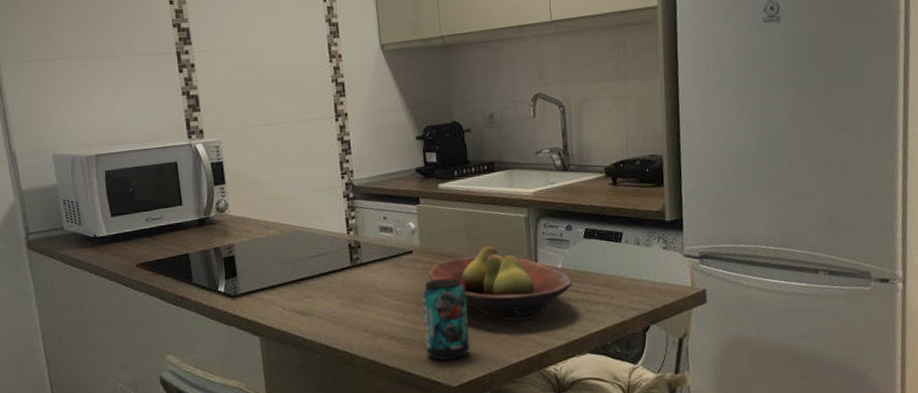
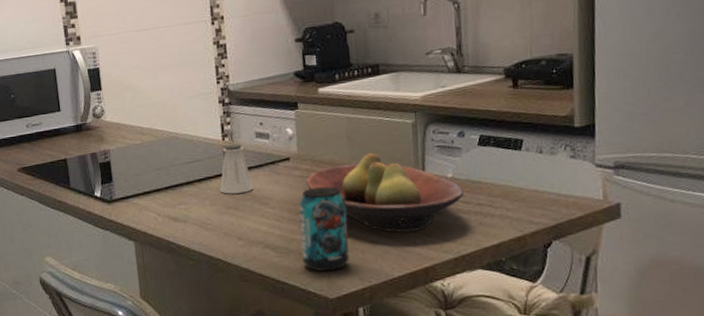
saltshaker: none [345,237,378,287] -> present [220,143,253,194]

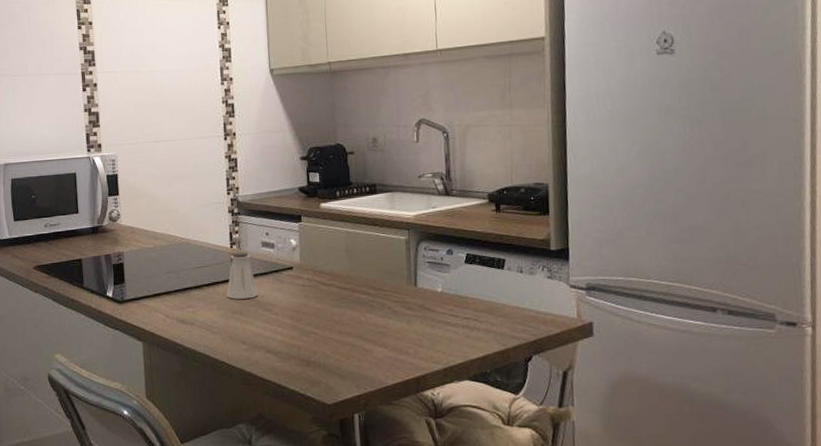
beverage can: present [298,186,349,272] -> none [299,296,346,378]
fruit bowl: present [306,153,465,233] -> none [308,266,453,342]

